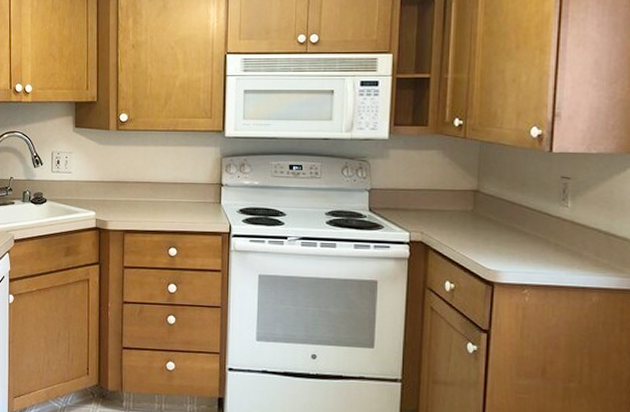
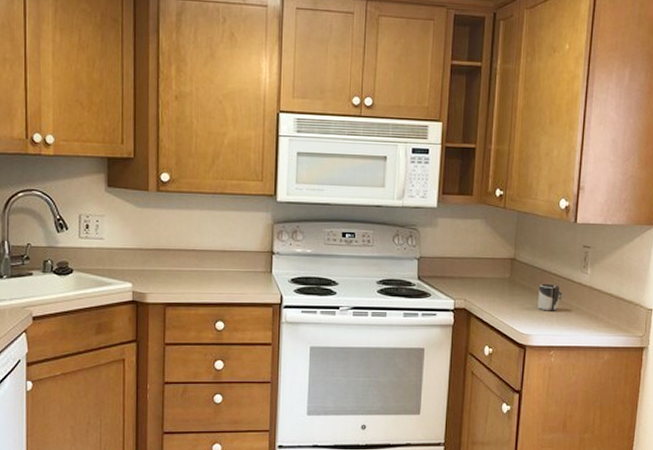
cup: none [507,217,537,247] -> present [537,283,563,311]

